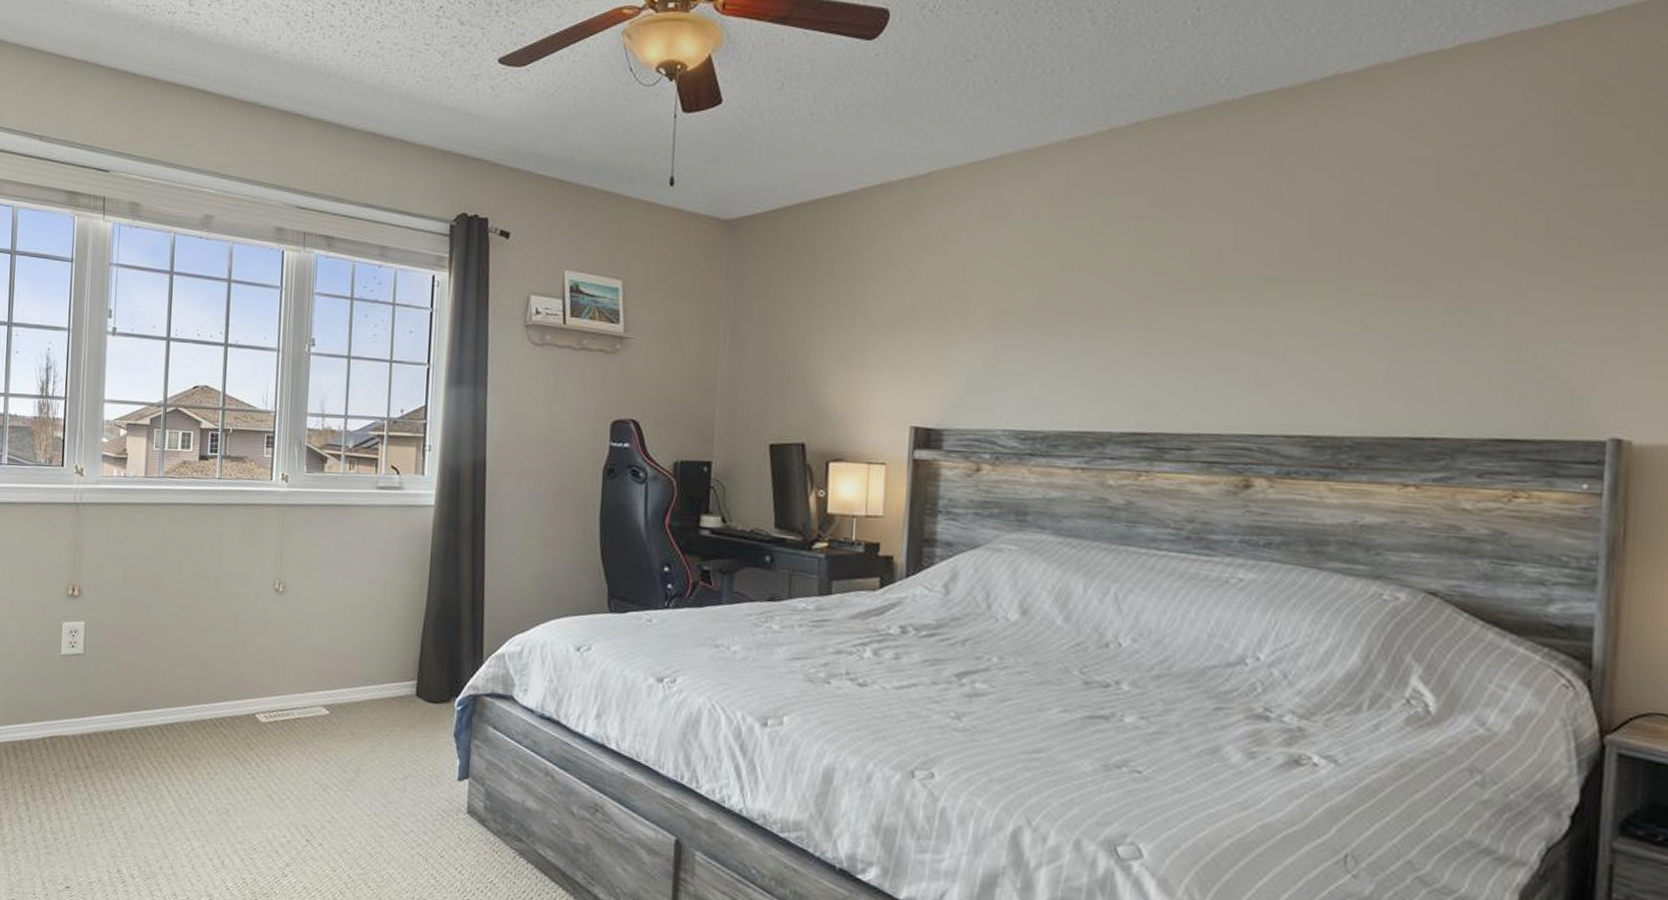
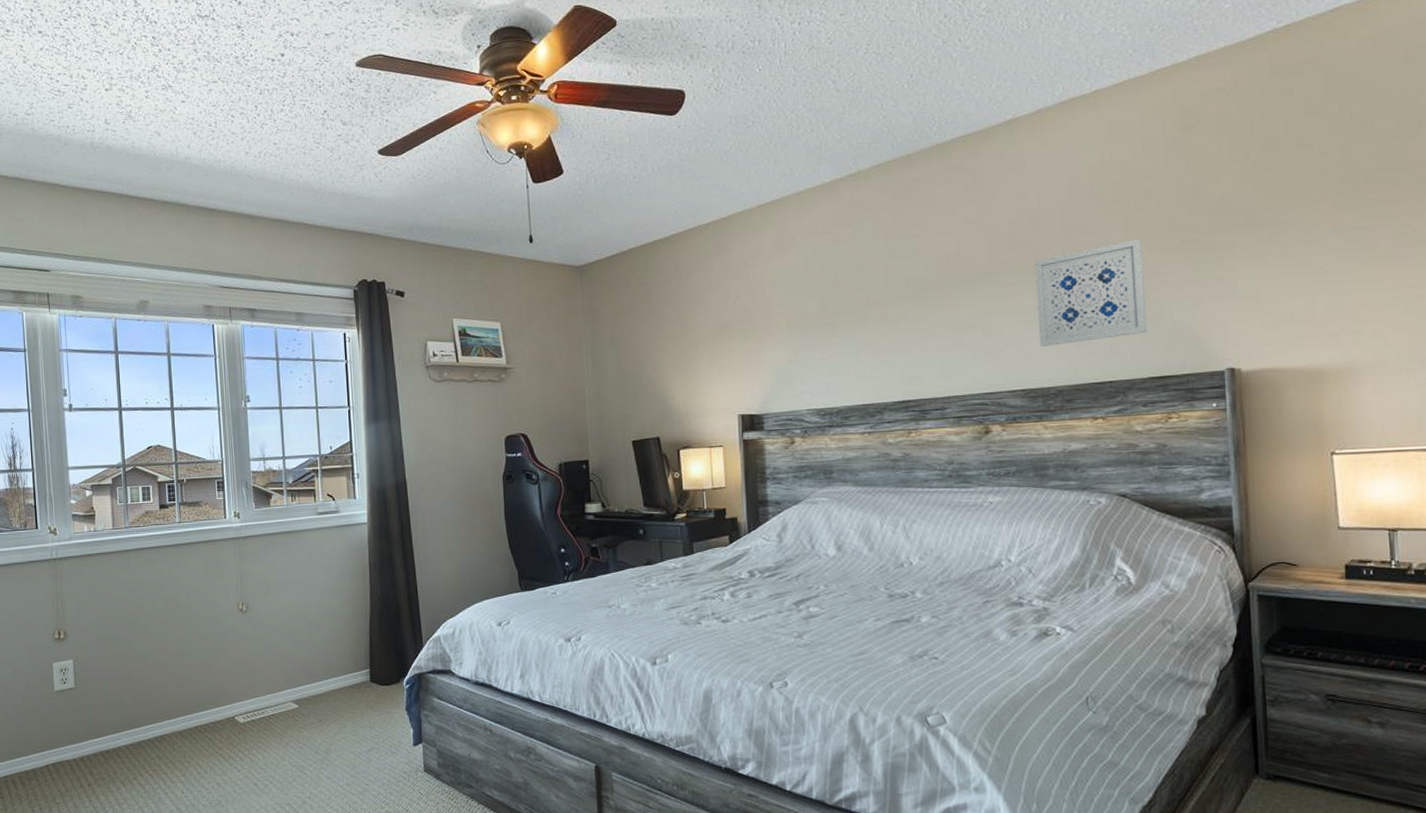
wall art: none [1336,250,1504,382] -> present [1035,239,1148,347]

